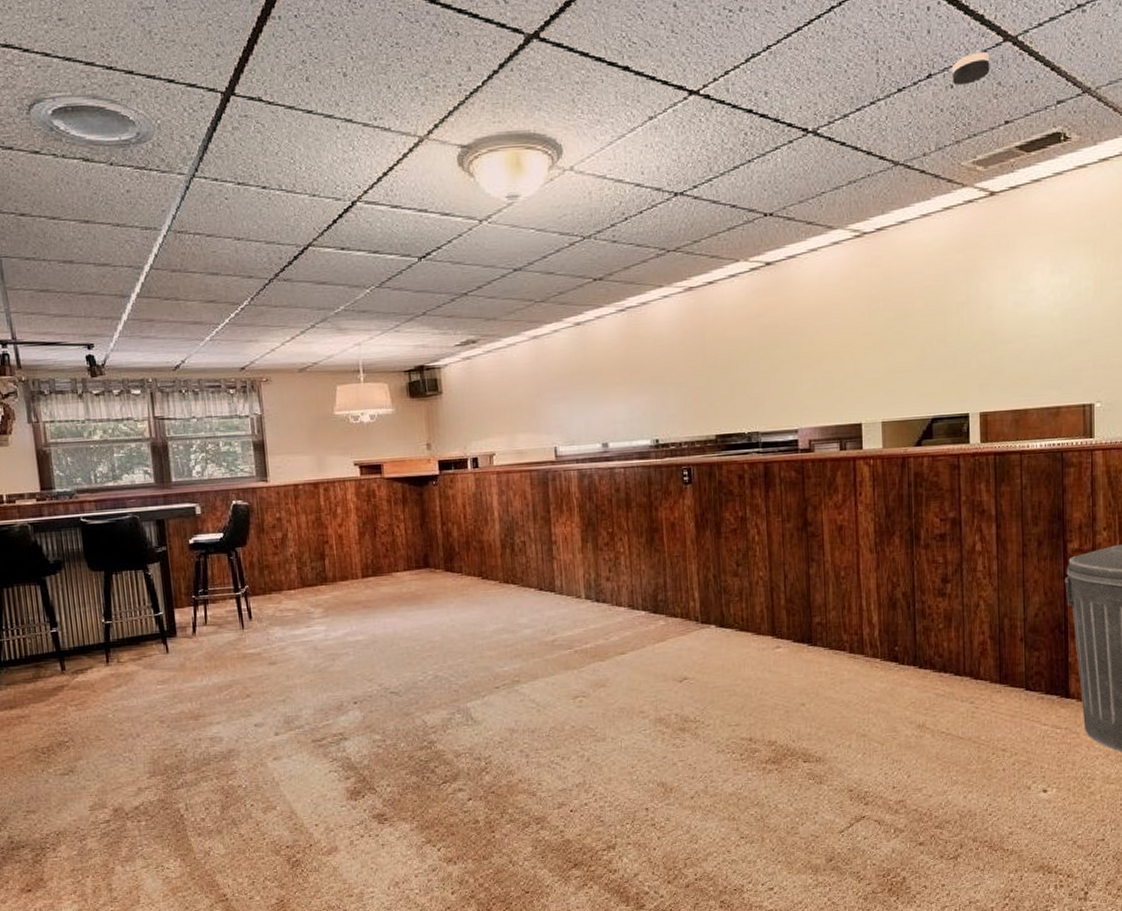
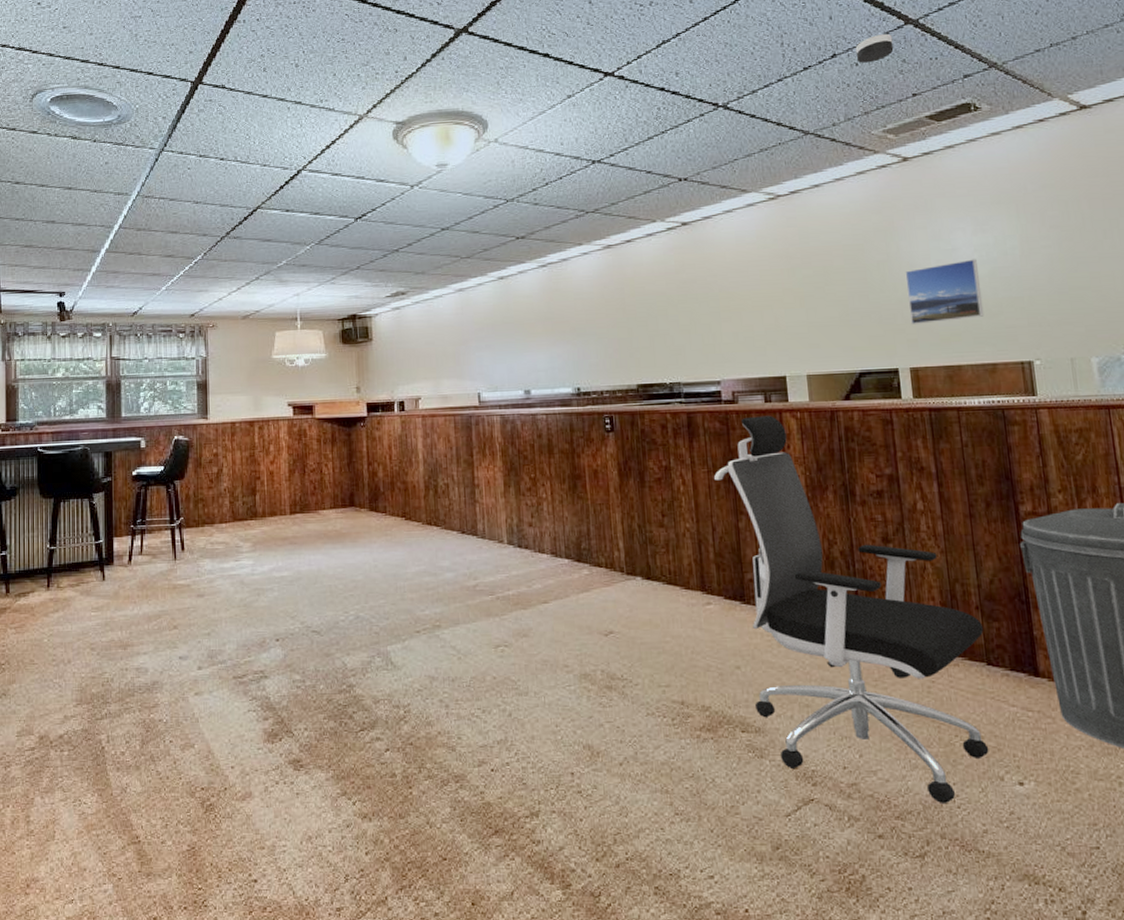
office chair: none [788,463,1026,812] -> present [714,416,989,803]
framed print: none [982,300,1054,368] -> present [905,259,984,324]

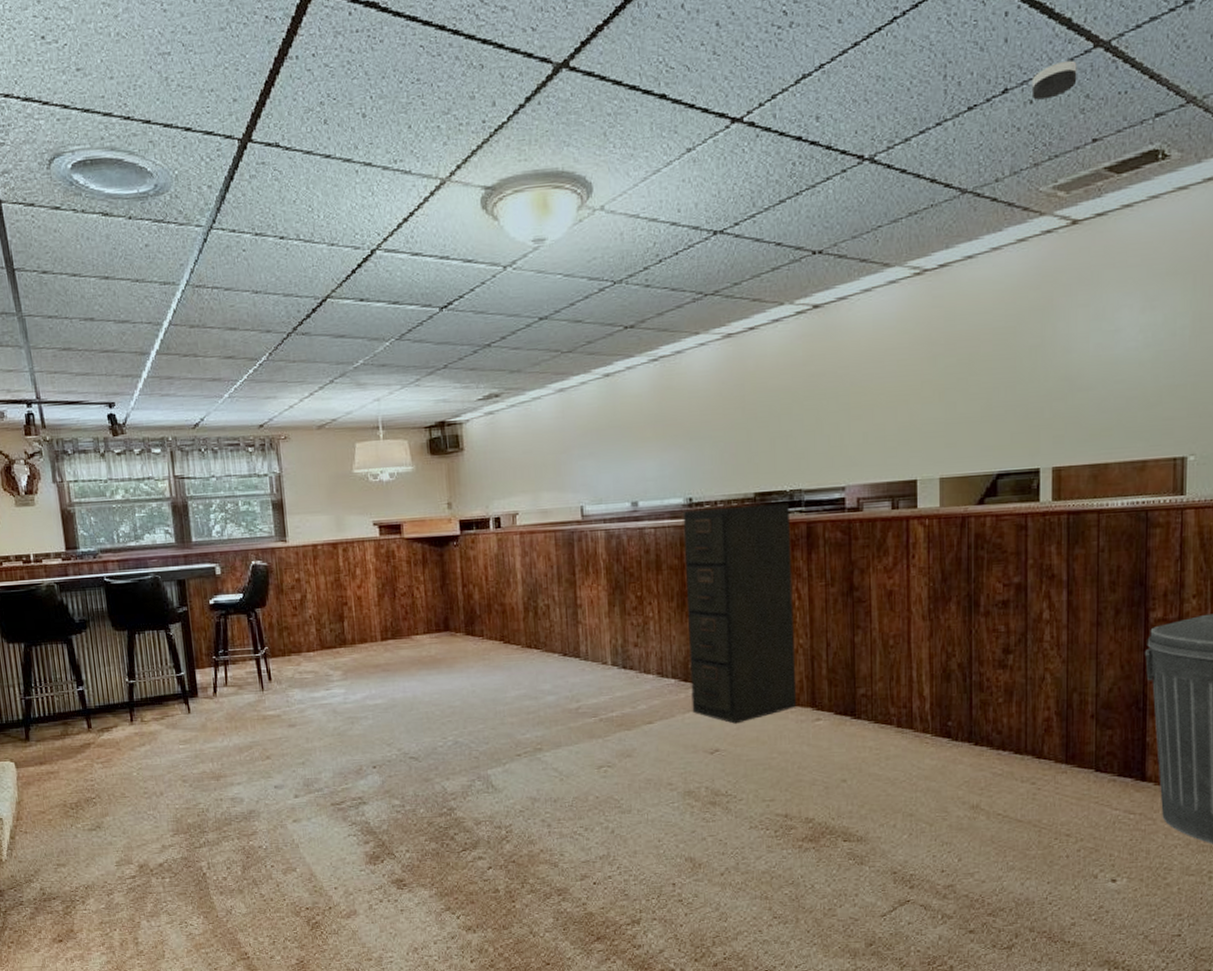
filing cabinet: none [572,394,687,606] -> present [683,503,797,724]
office chair: present [714,416,989,803] -> none [832,523,1097,900]
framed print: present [905,259,984,324] -> none [1059,341,1142,418]

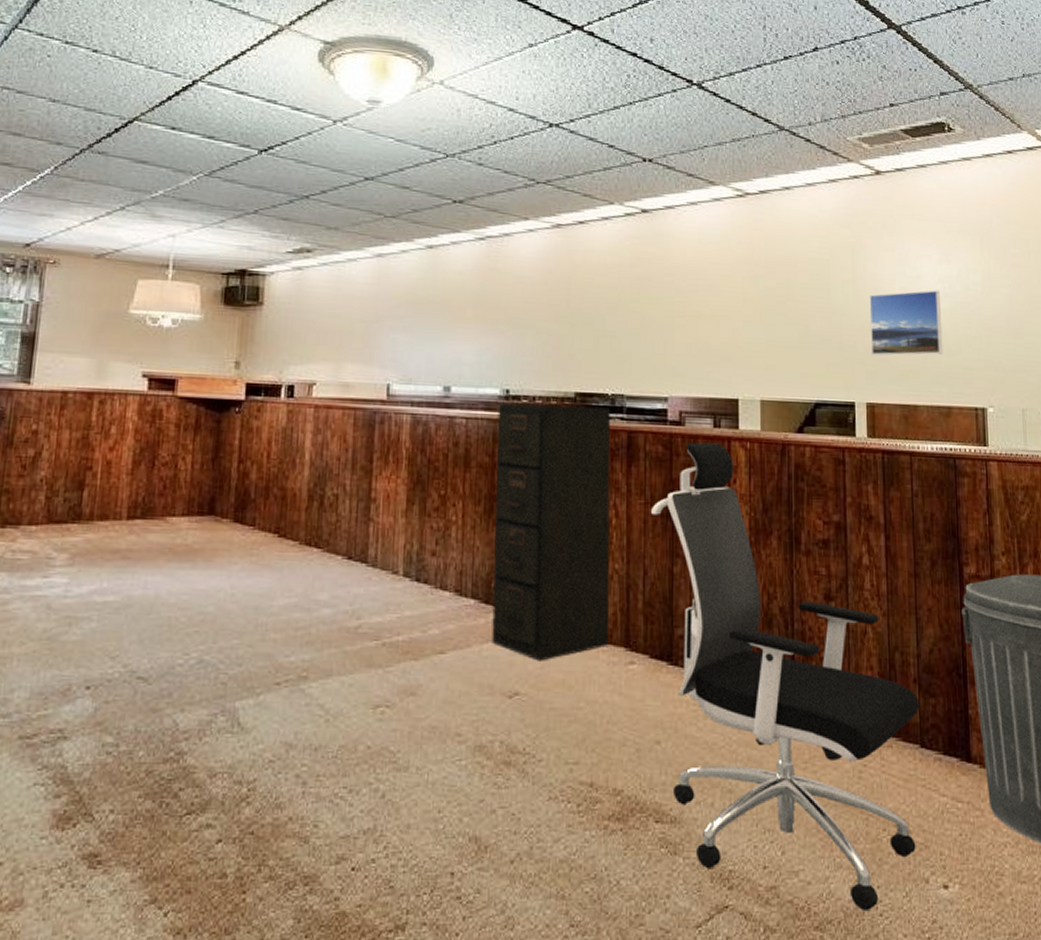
office chair: none [832,523,1097,900] -> present [651,442,920,910]
smoke detector: present [1031,60,1077,100] -> none [837,34,875,63]
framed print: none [1059,341,1142,418] -> present [869,290,943,356]

